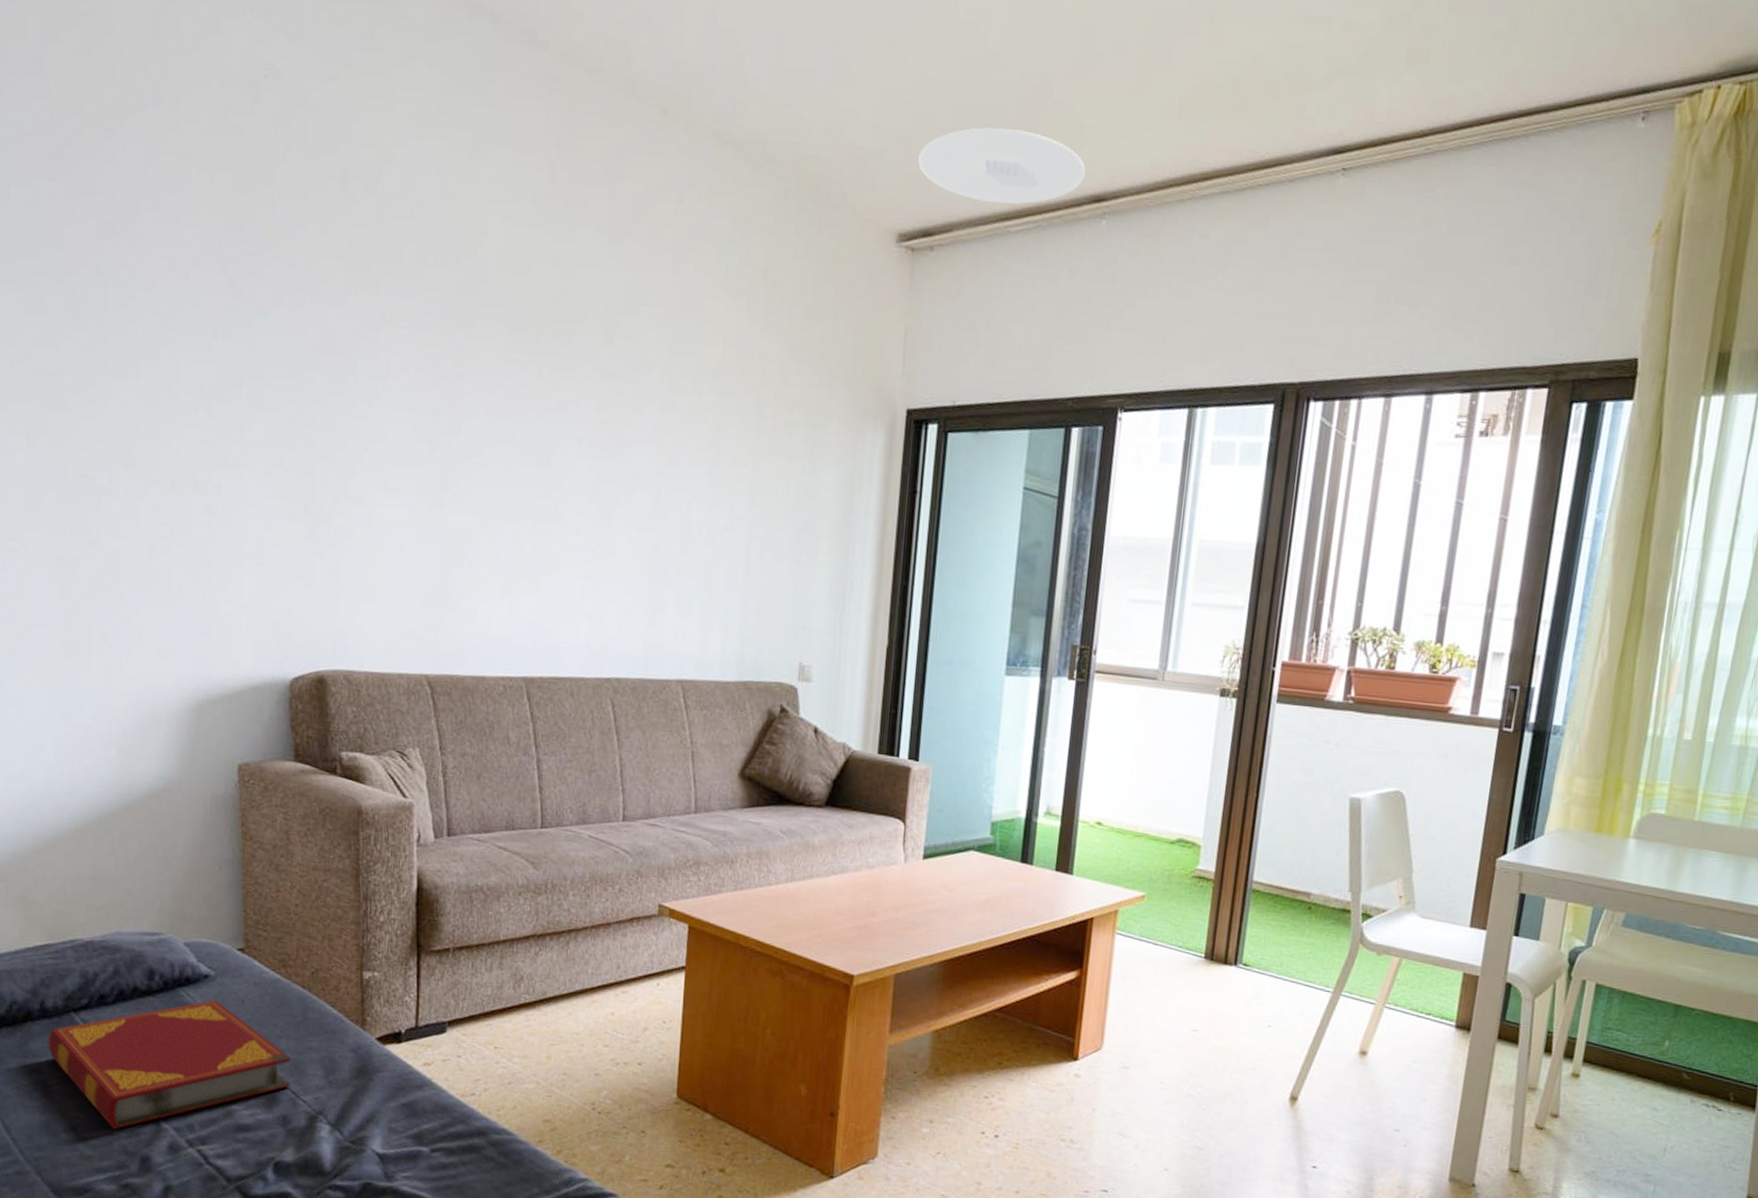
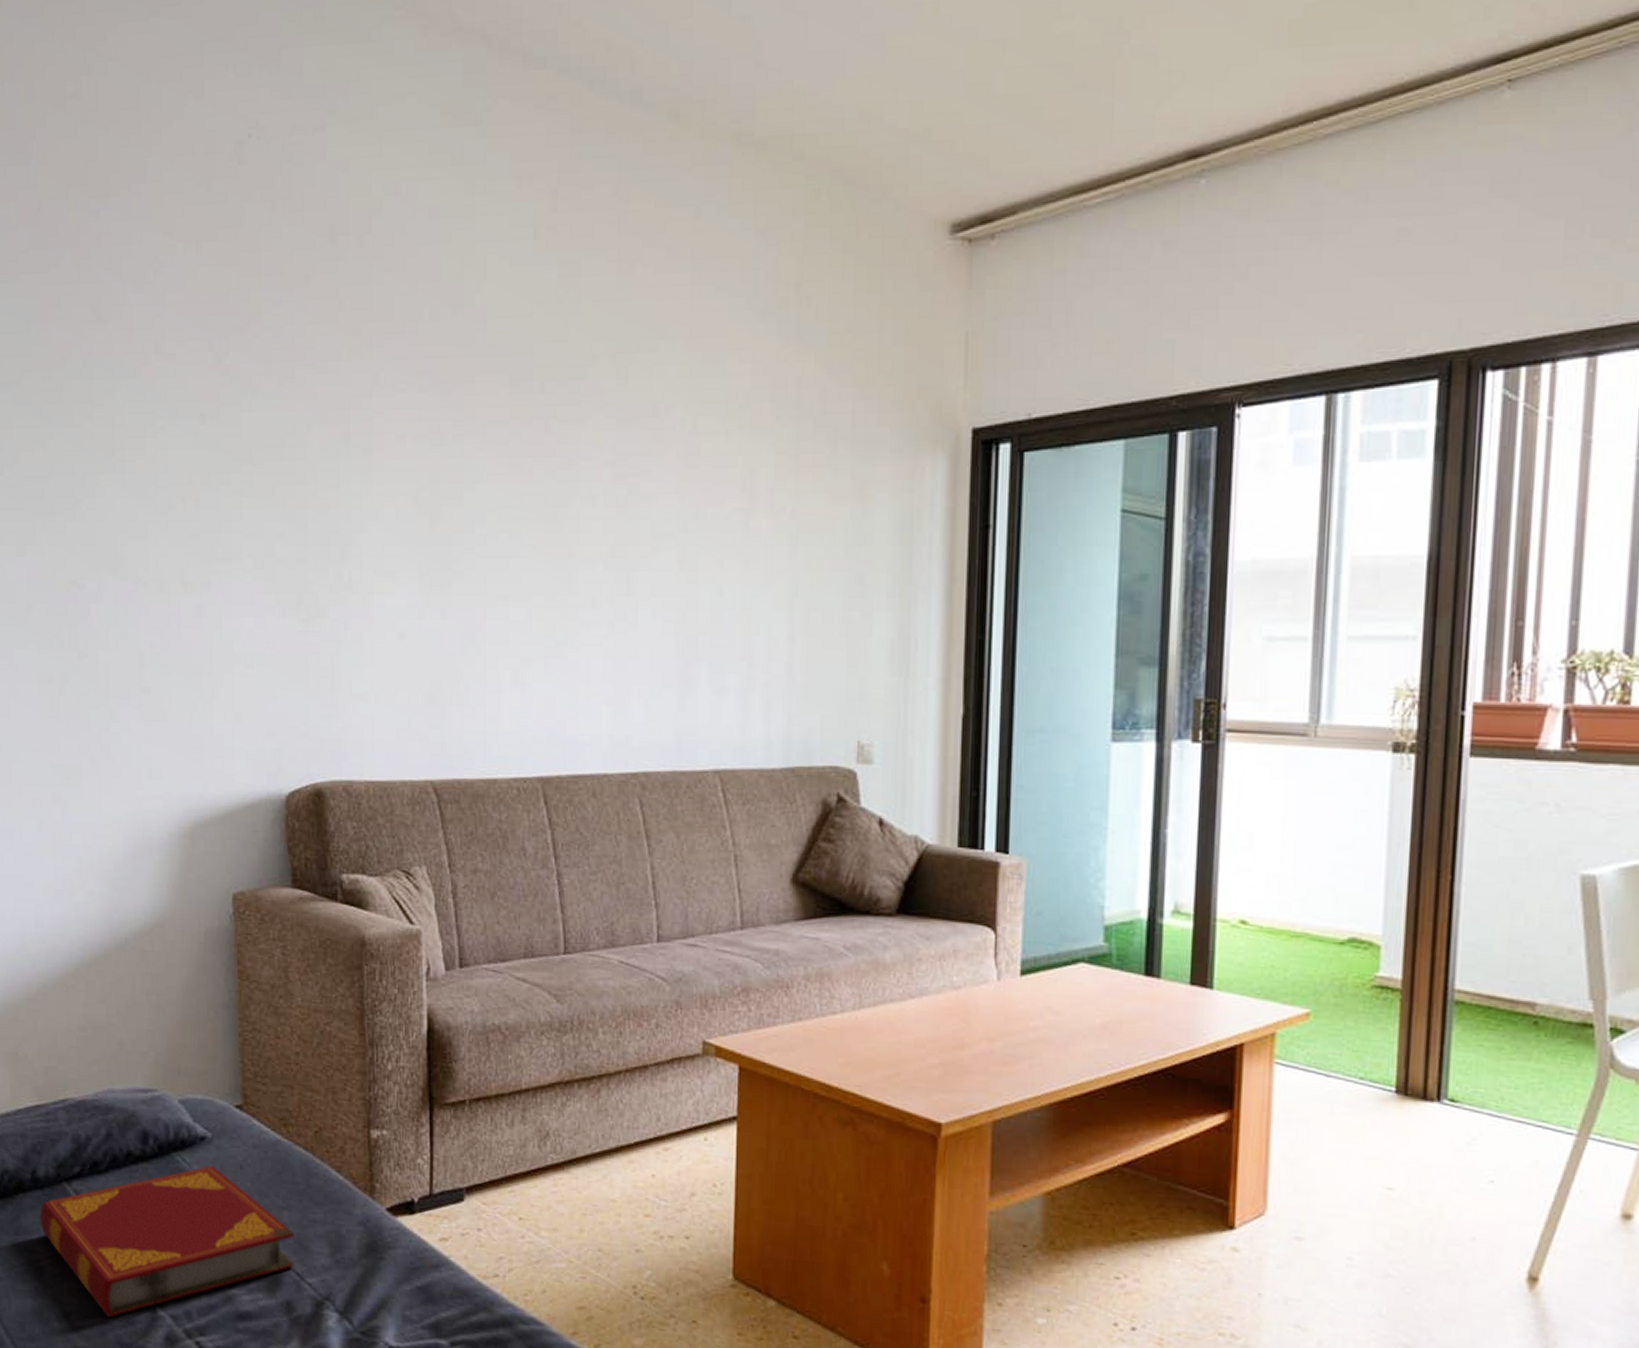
ceiling light: present [918,127,1086,204] -> none [971,85,1177,175]

